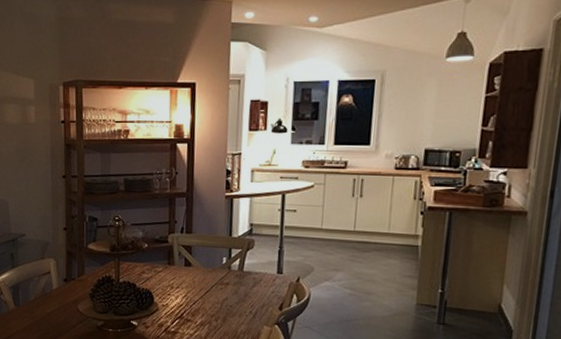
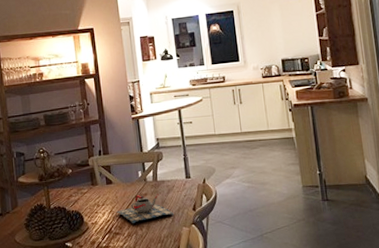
teapot: none [190,283,256,313] -> present [115,194,173,223]

